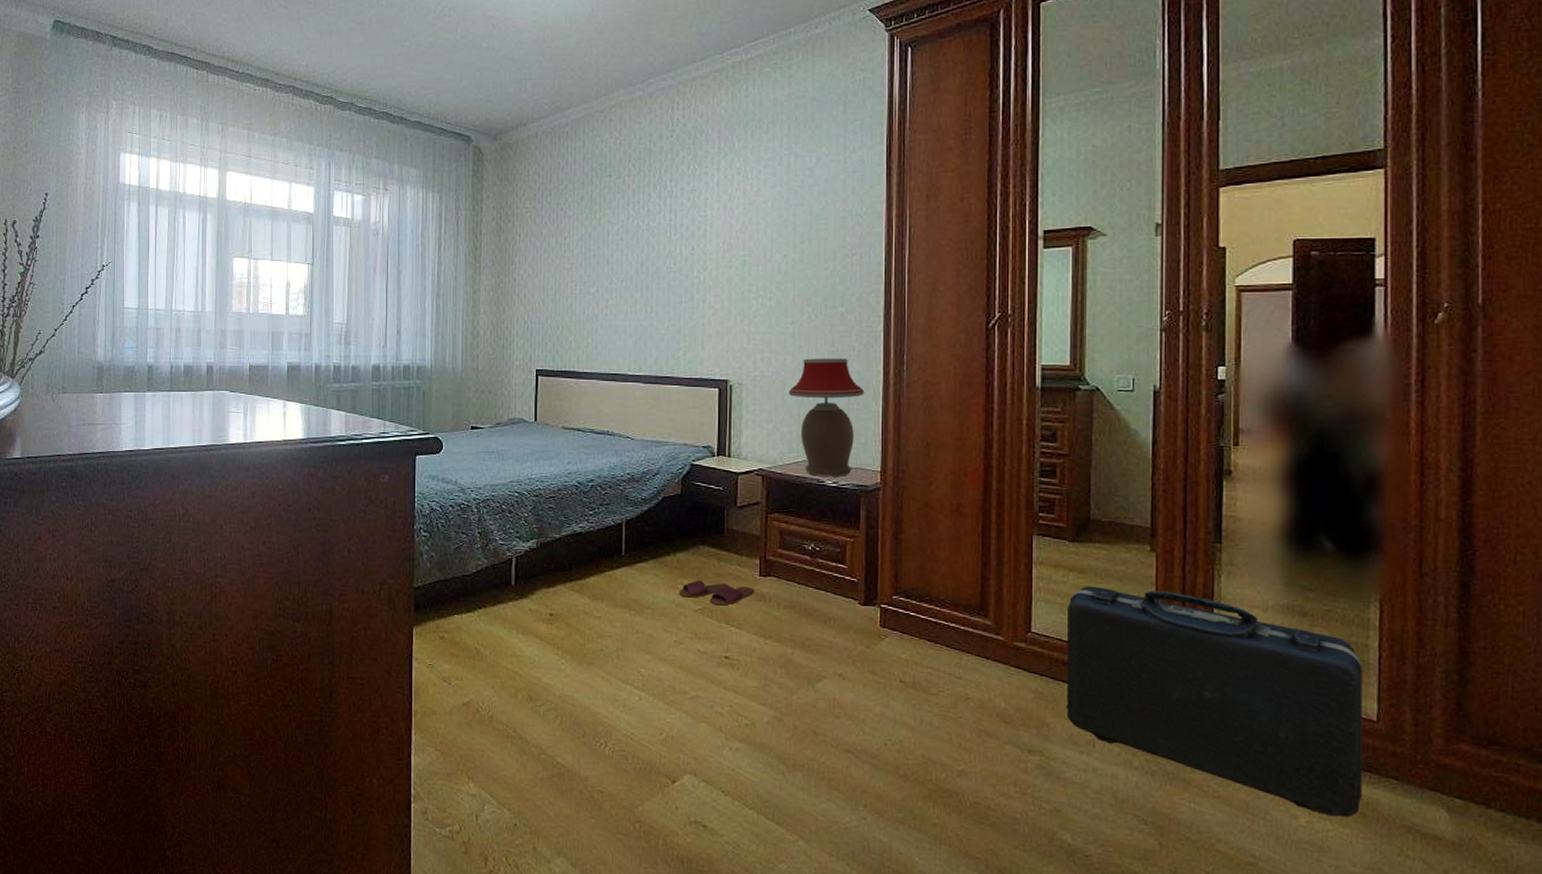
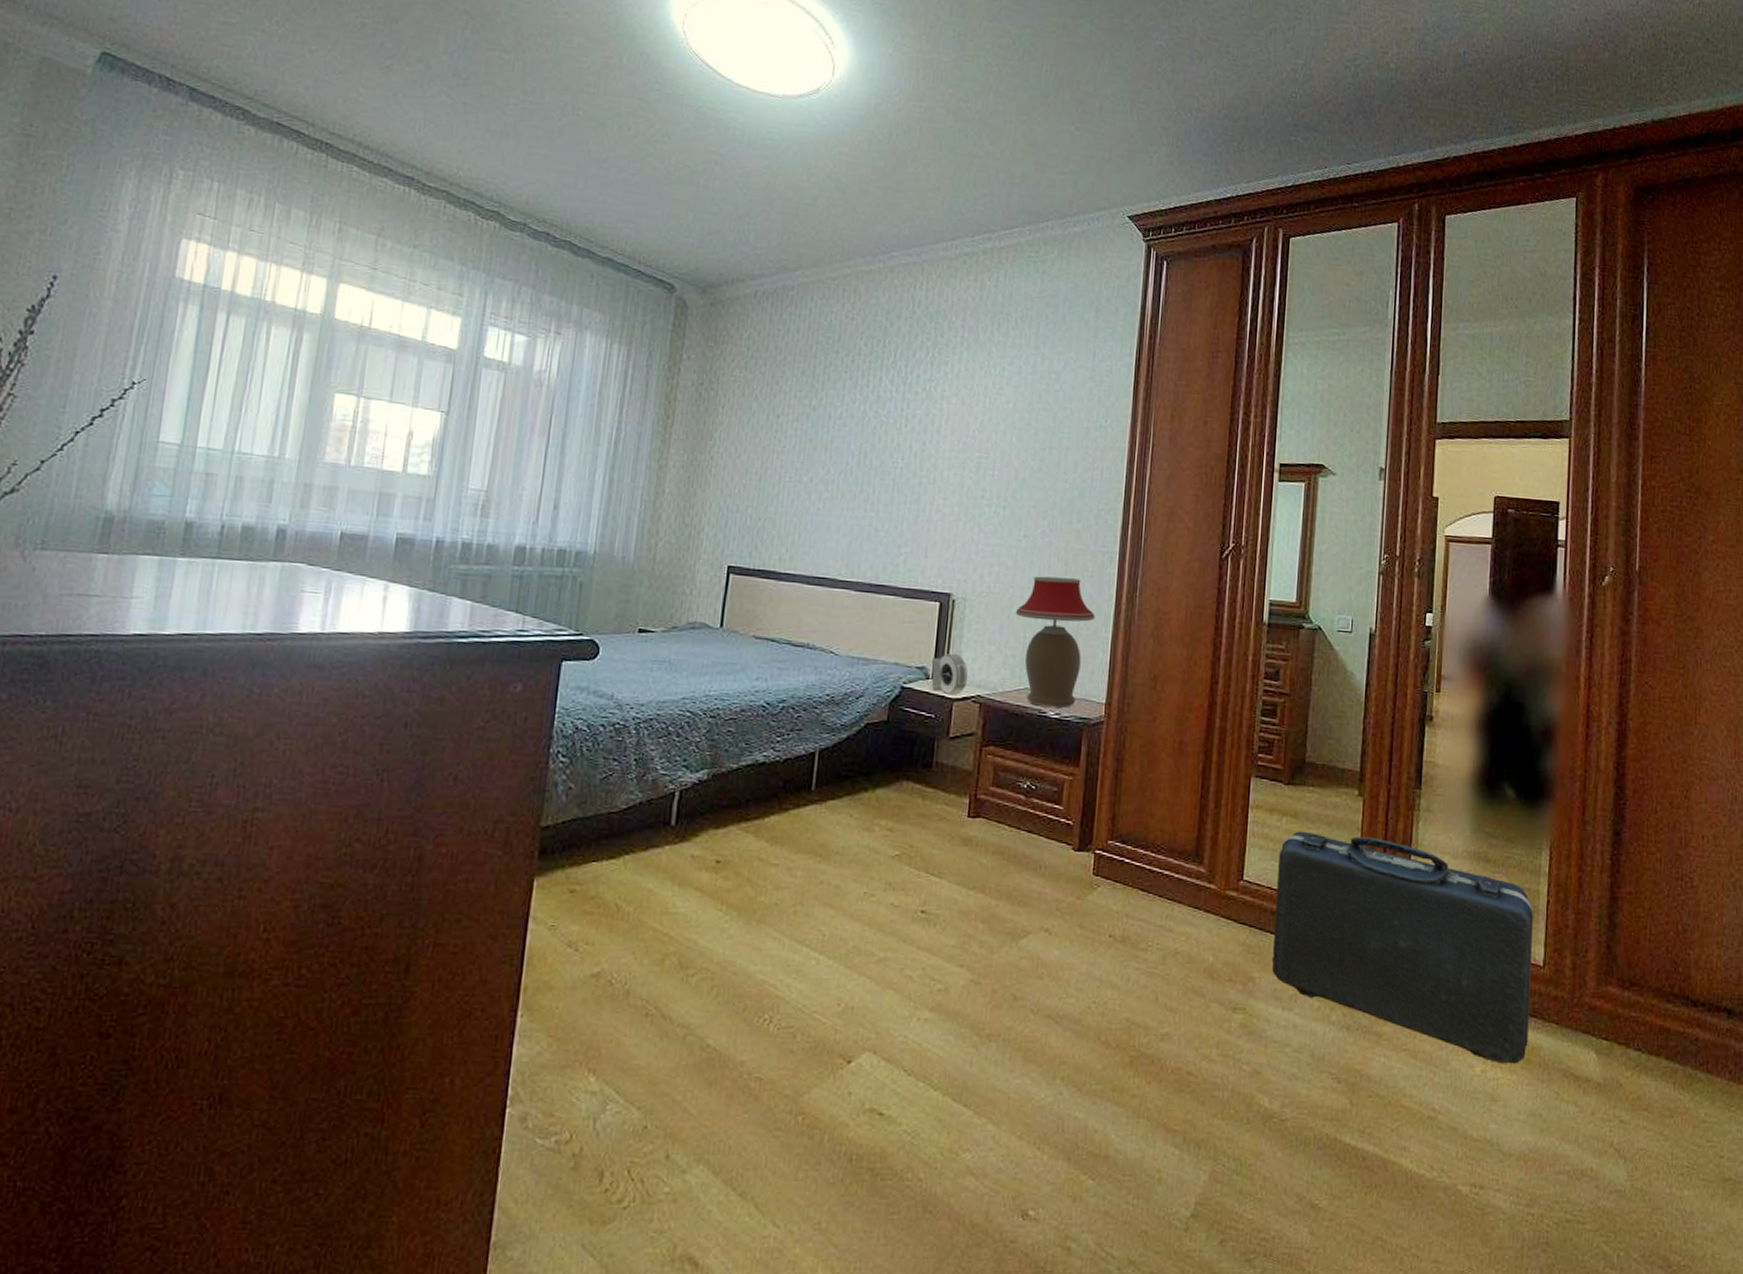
slippers: present [678,580,755,606] -> none [874,821,962,851]
alarm clock: none [715,432,750,469] -> present [931,653,969,695]

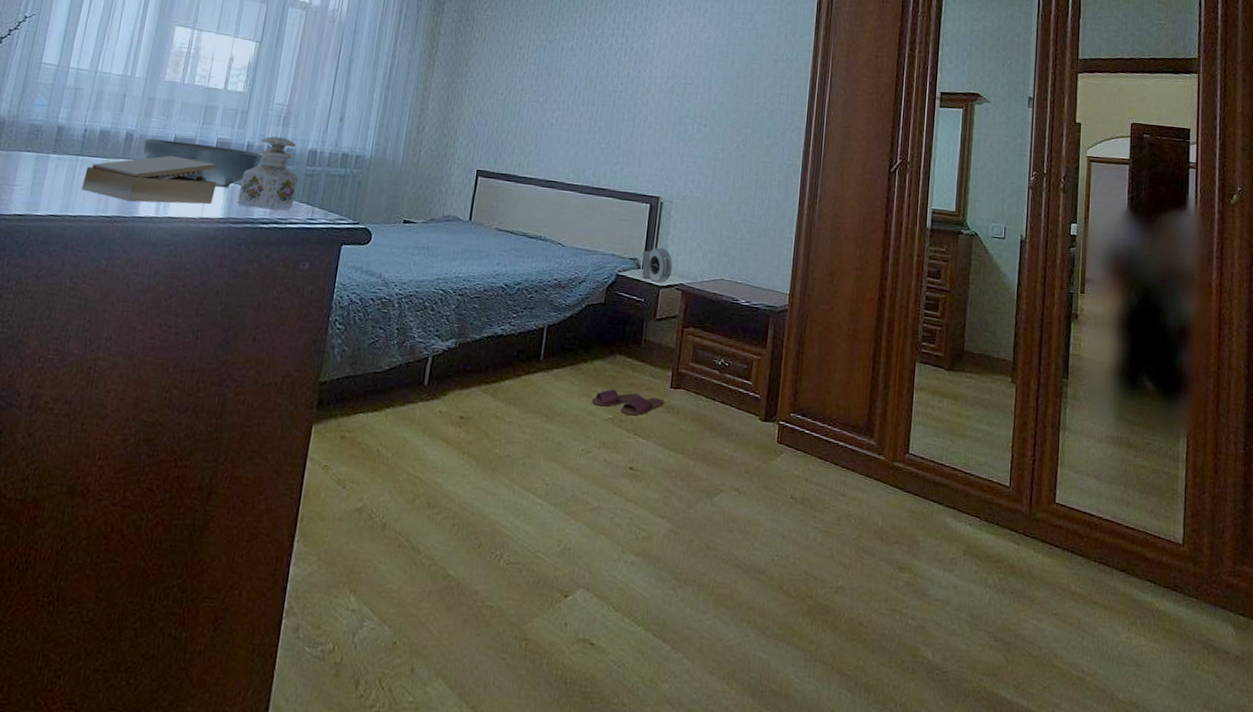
jewelry box: none [221,556,398,616] -> present [81,155,217,205]
bowl: none [300,535,456,595] -> present [143,138,262,188]
perfume bottle: none [426,530,504,622] -> present [237,136,299,211]
slippers: none [874,821,962,851] -> present [591,389,665,416]
table lamp: present [1015,576,1096,708] -> none [713,184,781,297]
suitcase: present [1271,831,1533,1064] -> none [934,412,1173,634]

